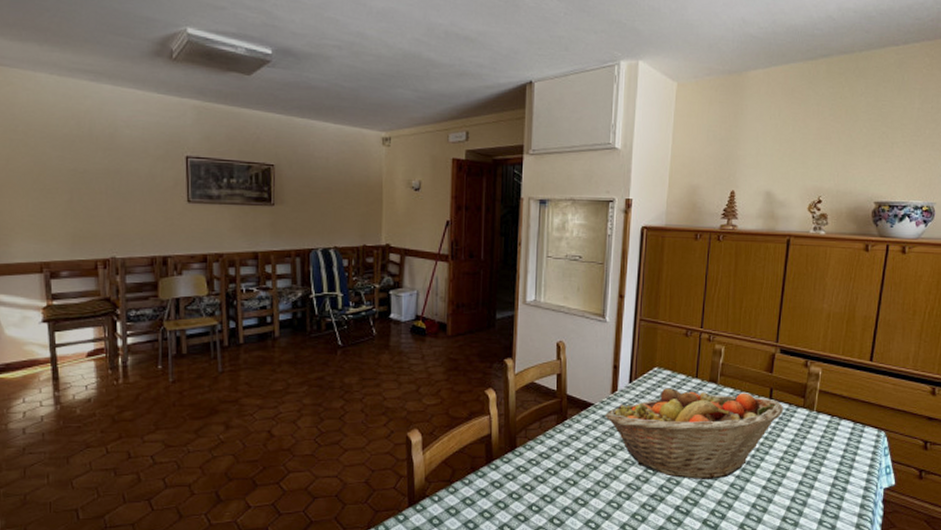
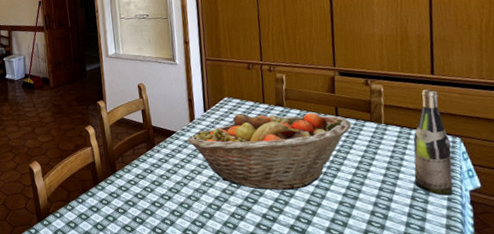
wine bottle: none [835,377,875,493] -> present [413,89,453,196]

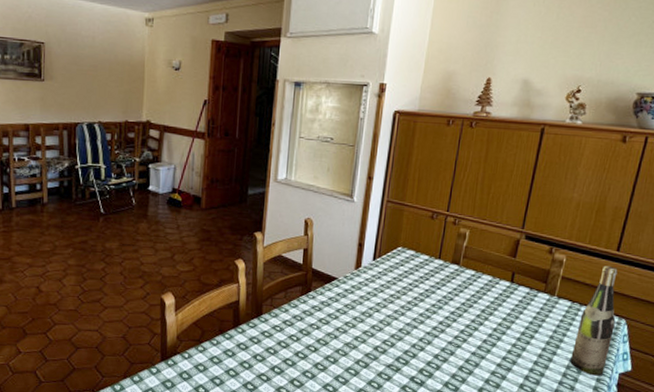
fruit basket: present [187,112,352,190] -> none [347,267,525,355]

